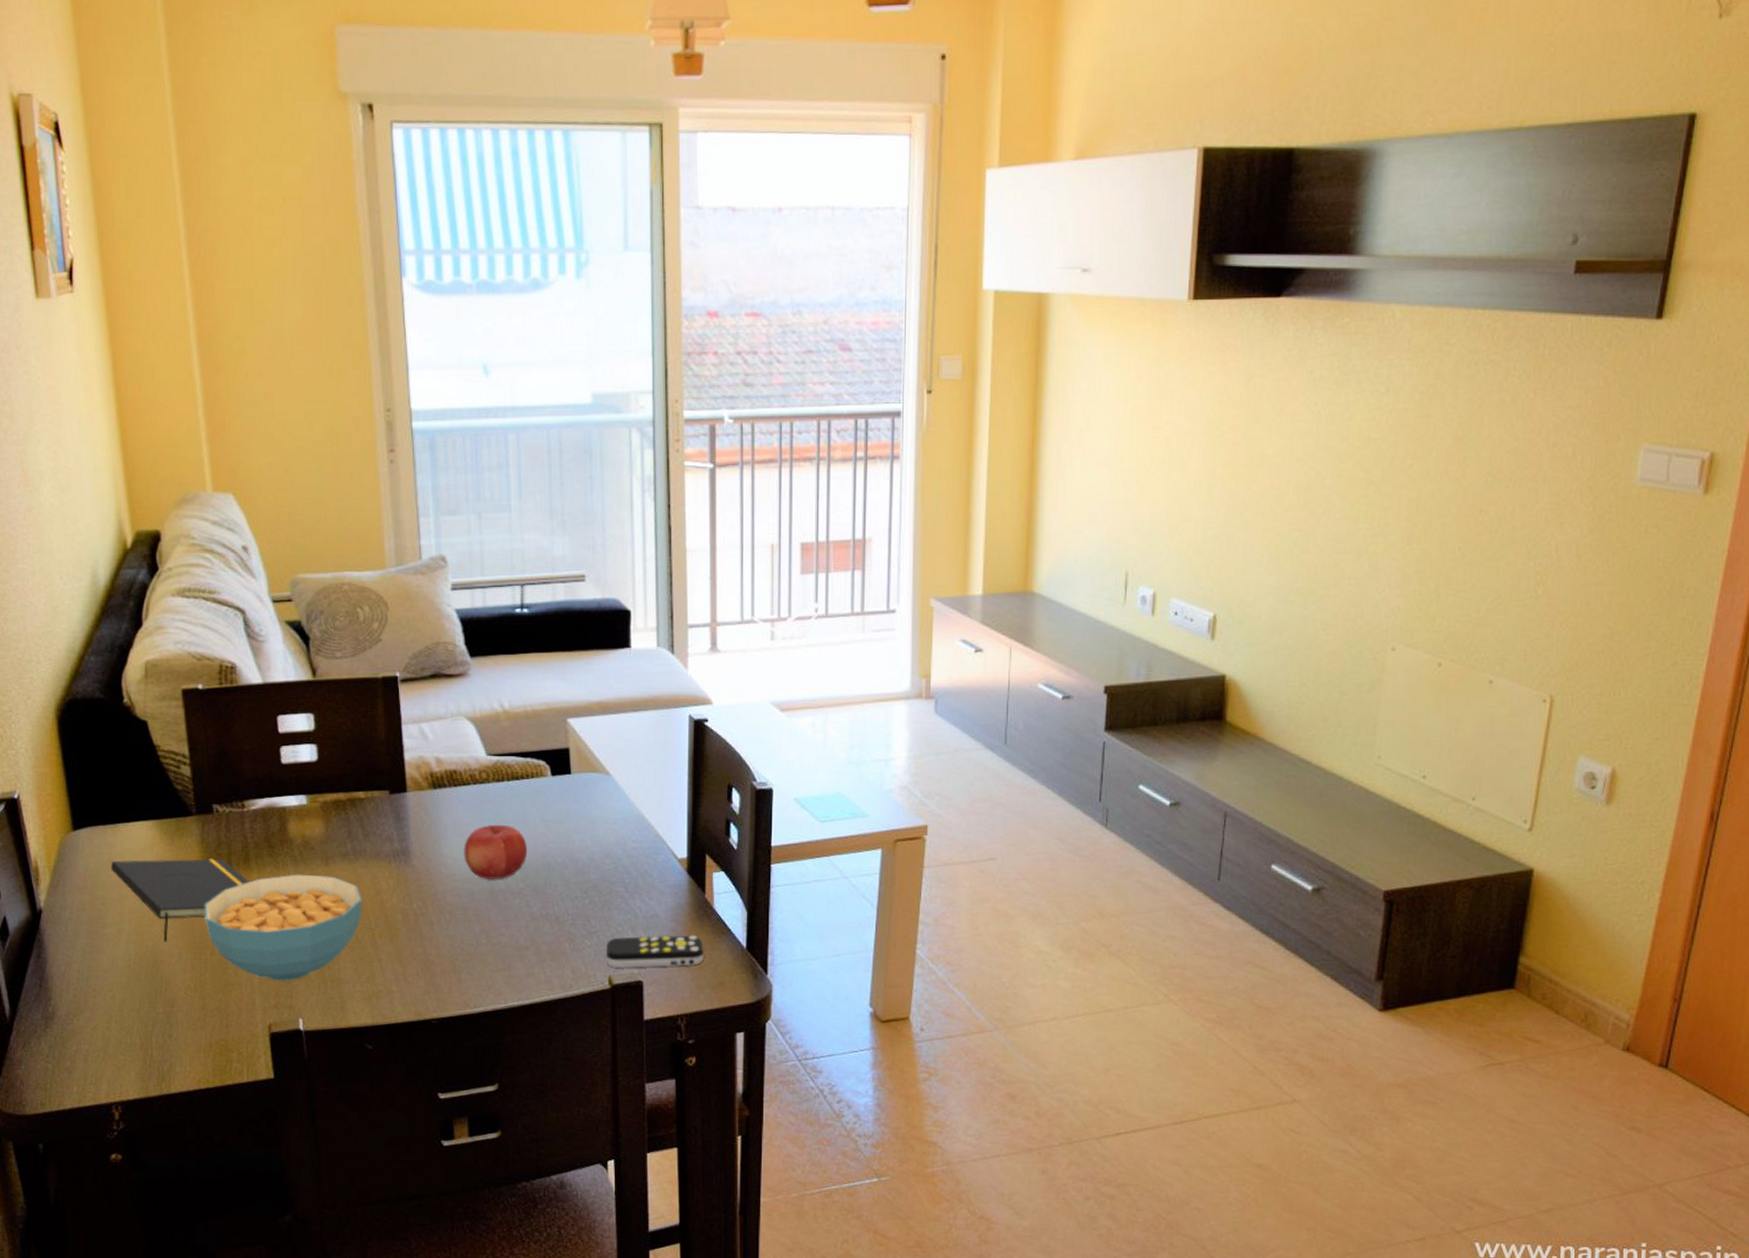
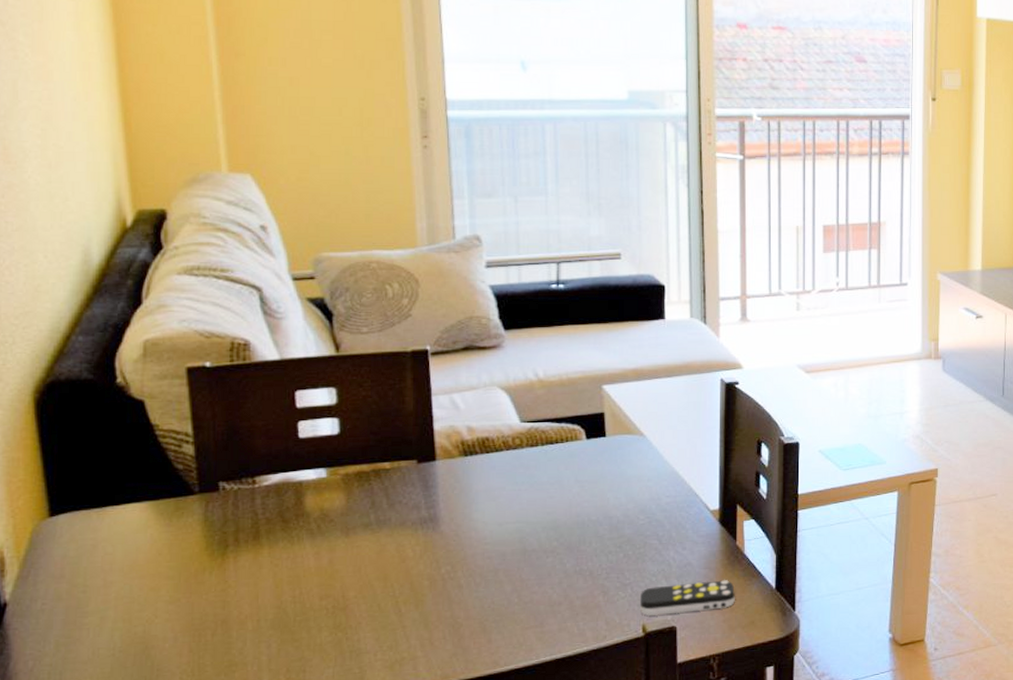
notepad: present [110,859,250,942] -> none [94,537,259,627]
cereal bowl: present [204,874,362,981] -> none [206,547,386,657]
fruit: present [464,824,527,879] -> none [495,487,561,540]

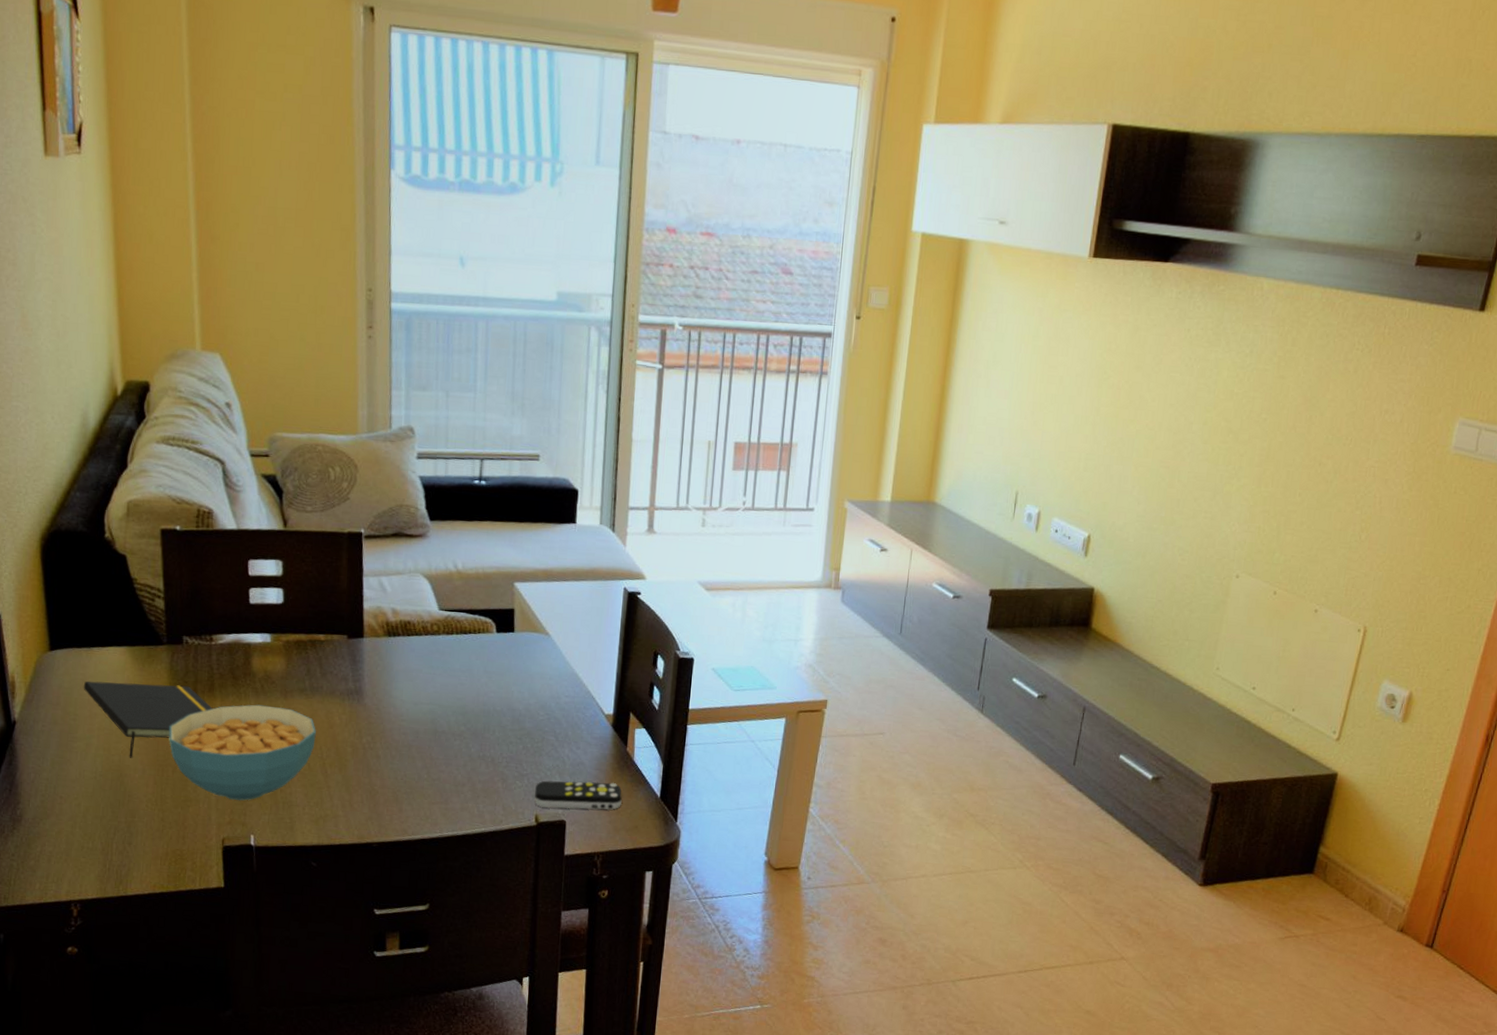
notepad: none [94,537,259,627] -> present [83,681,213,758]
cereal bowl: none [206,547,386,657] -> present [169,704,316,801]

